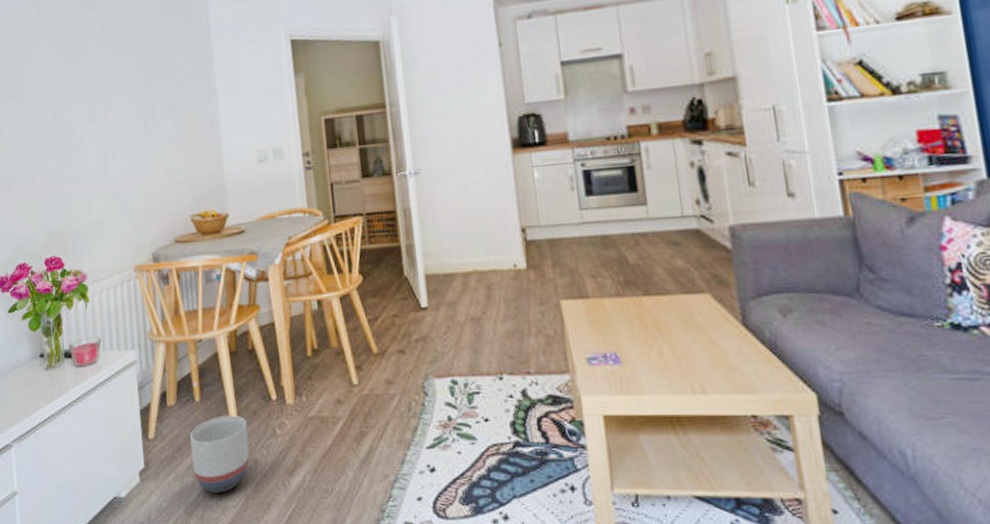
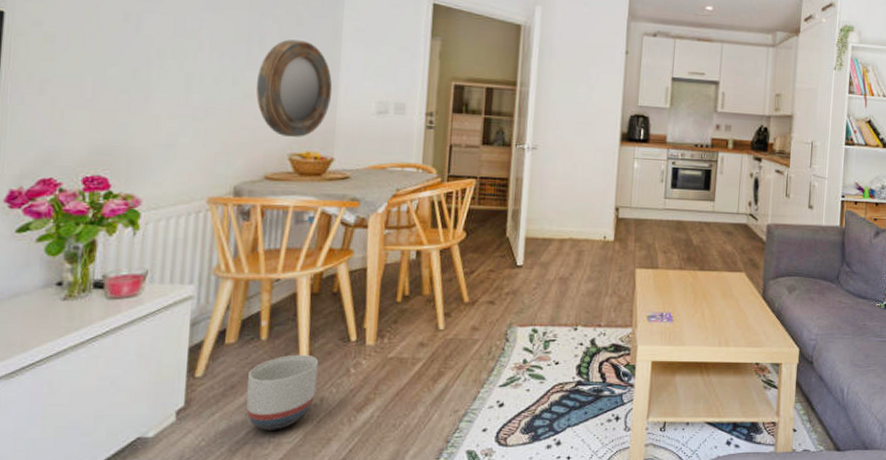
home mirror: none [155,103,217,199] -> present [256,39,333,137]

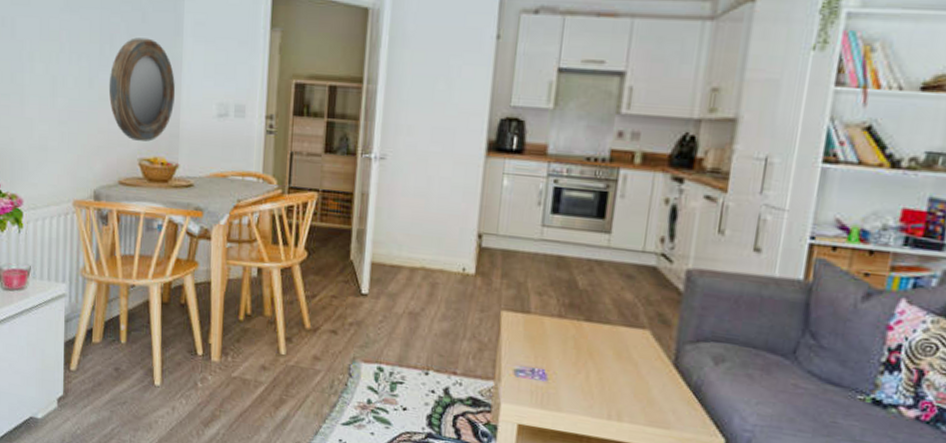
planter: present [246,354,319,431] -> none [111,361,170,431]

